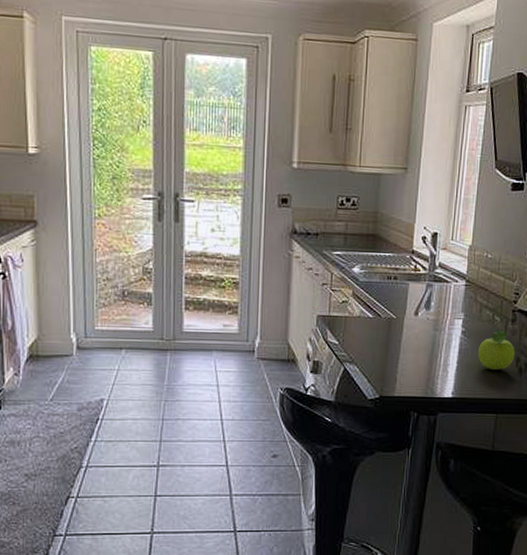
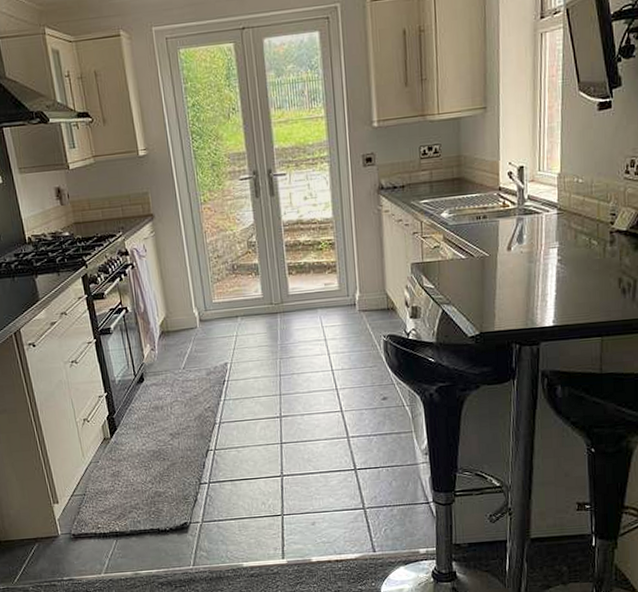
fruit: present [477,330,515,370] -> none [576,253,616,294]

